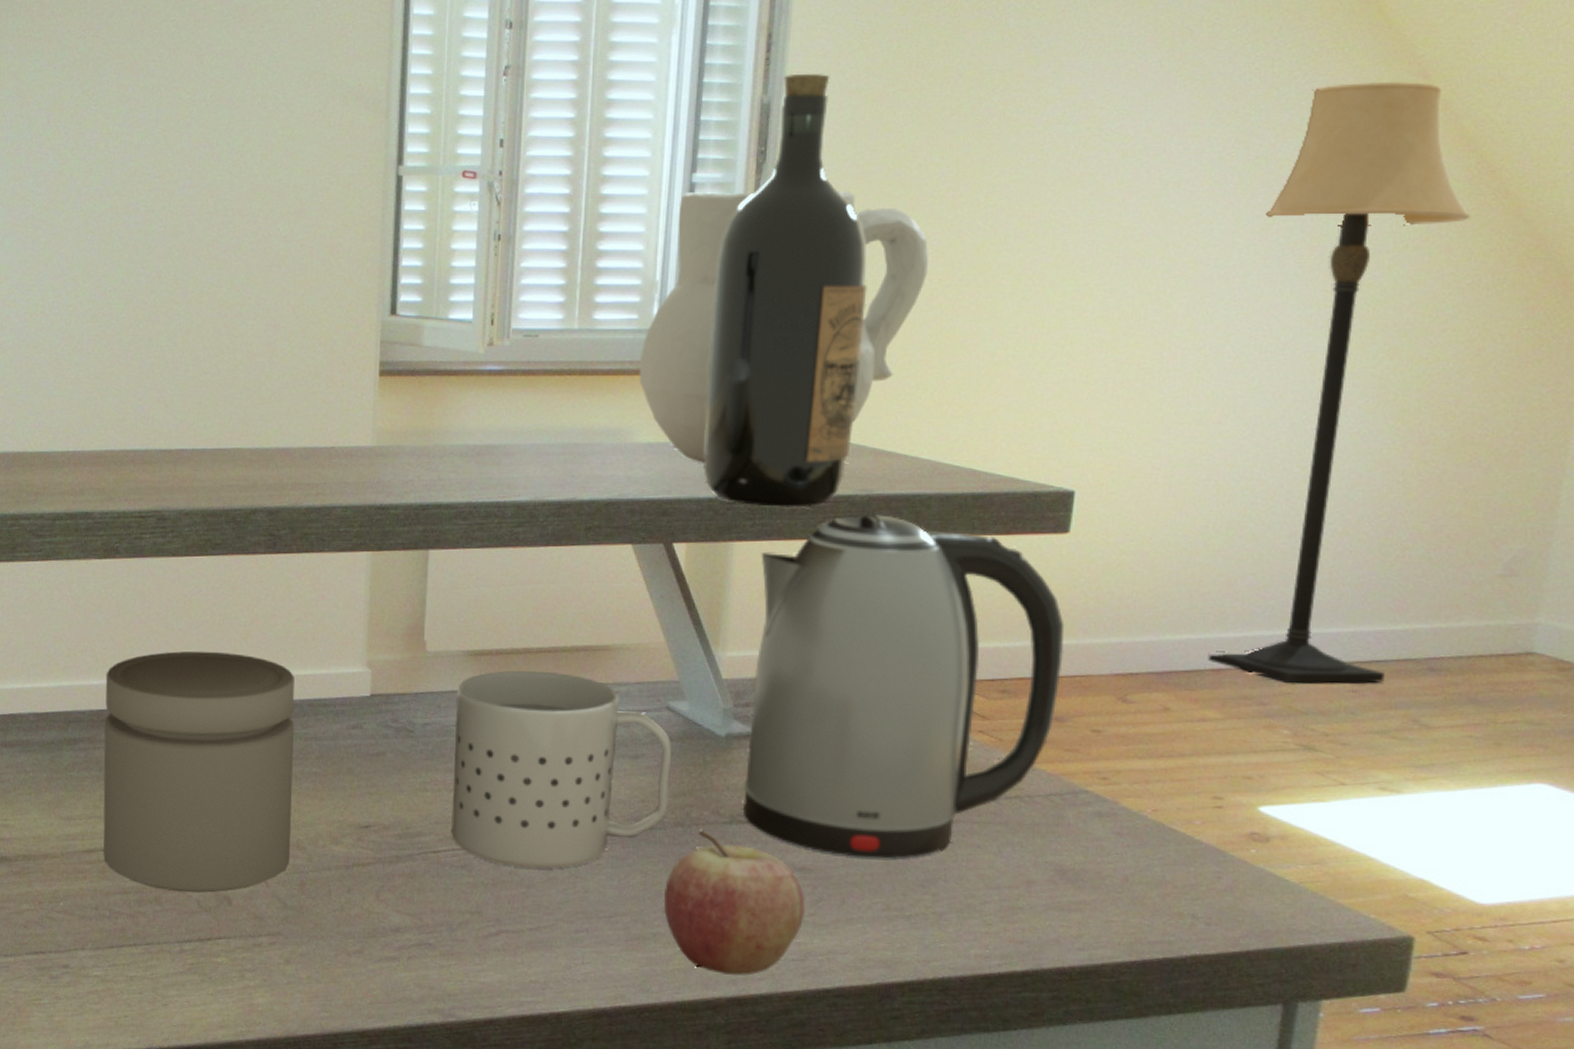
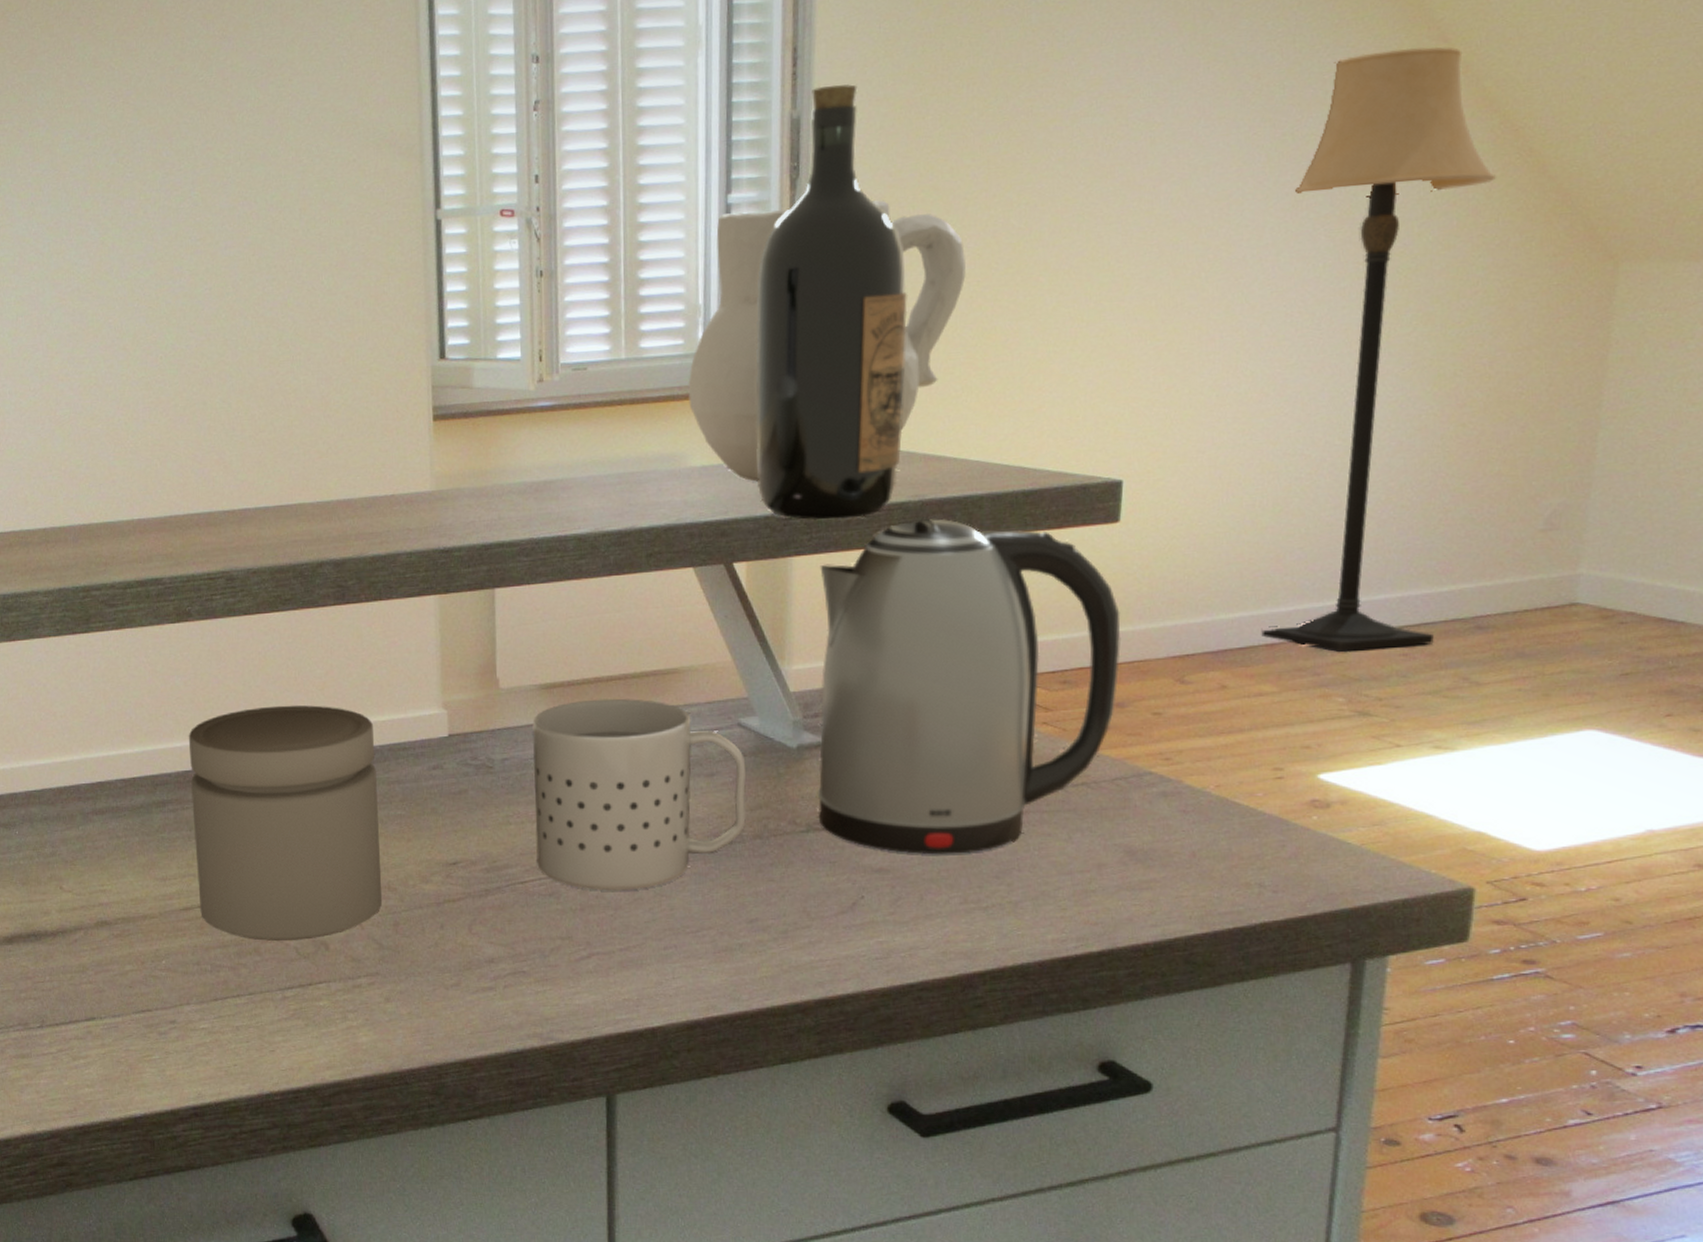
fruit: present [664,831,806,976] -> none [748,841,886,978]

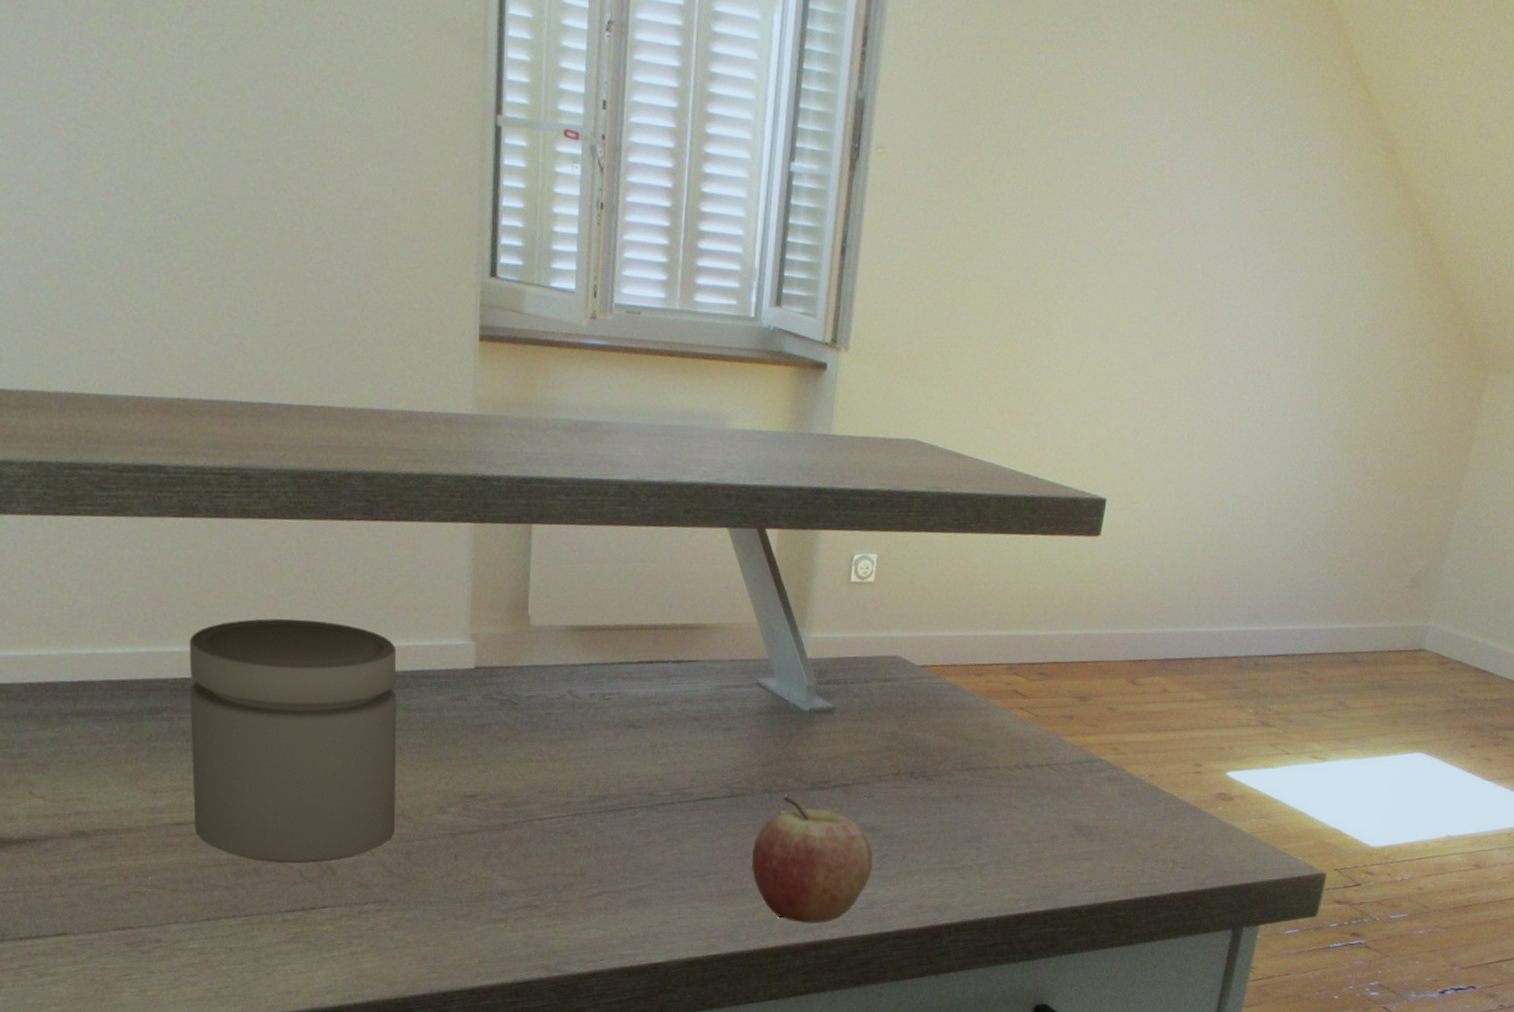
mug: present [532,698,747,891] -> none [556,646,762,834]
ceramic jug: present [688,199,966,482] -> none [737,180,998,453]
fruit: none [748,841,886,978] -> present [752,797,874,923]
wine bottle: present [755,84,908,520] -> none [795,71,946,501]
kettle: present [817,518,1121,855] -> none [822,510,1092,819]
lamp: present [1261,46,1497,653] -> none [1198,150,1415,672]

